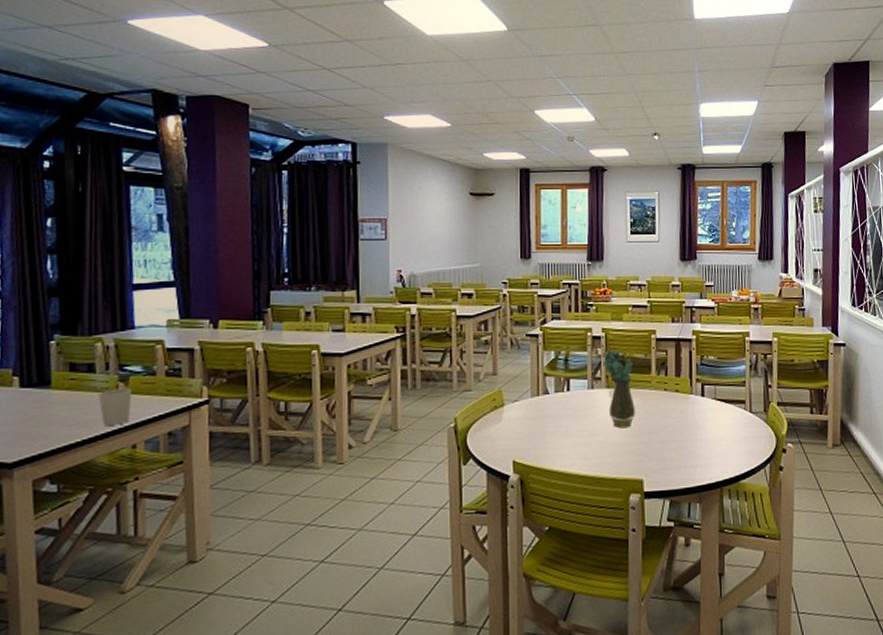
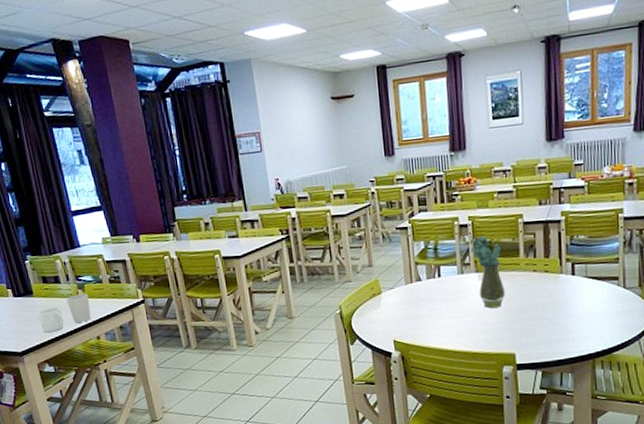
mug: none [50,403,88,437] -> present [37,306,64,333]

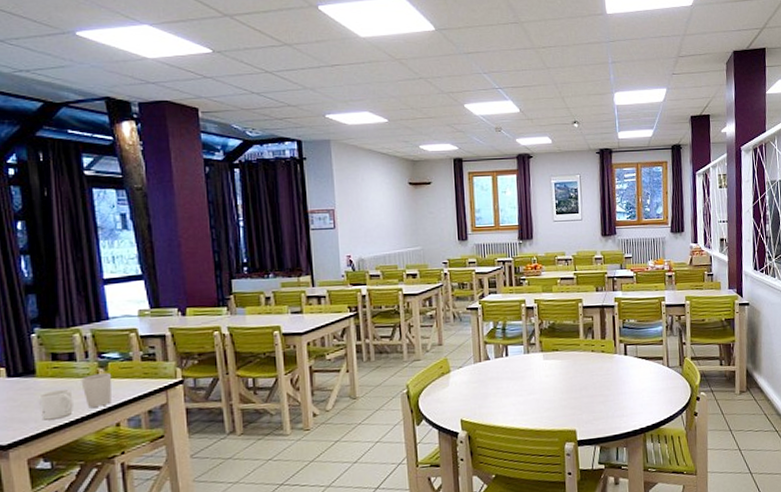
vase: present [470,234,505,309] -> none [535,316,567,387]

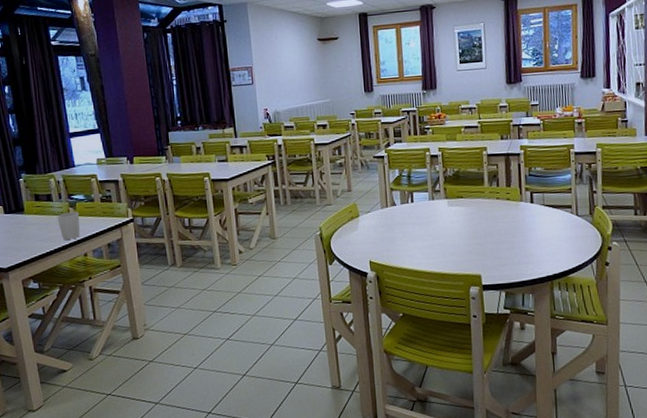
mug: present [37,388,73,420] -> none [26,223,53,249]

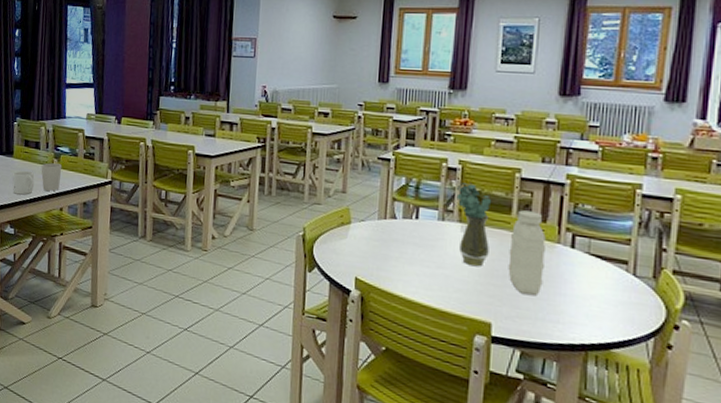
mug: none [26,223,53,249] -> present [12,170,34,195]
vase: none [440,164,472,233] -> present [456,179,492,267]
water jug: none [486,179,514,246] -> present [508,210,546,295]

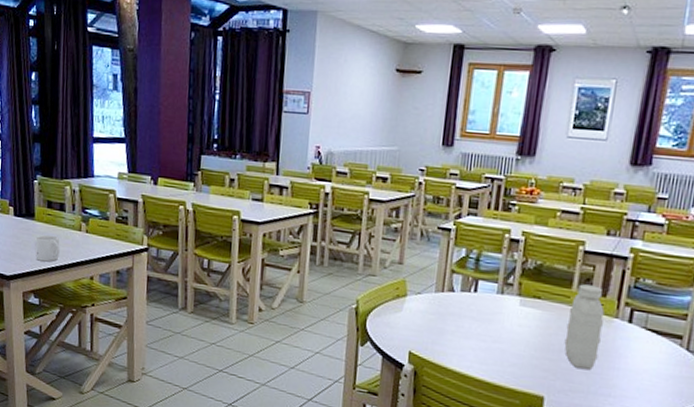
cup: present [41,163,61,192] -> none [67,227,90,259]
vase: present [456,179,492,267] -> none [517,252,553,341]

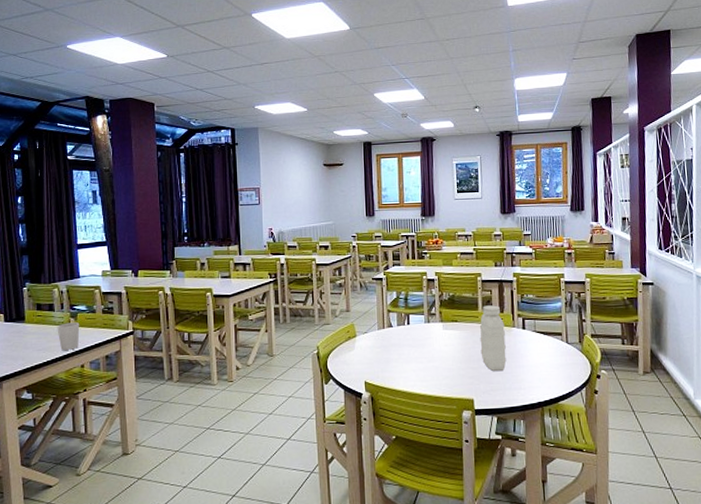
mug: present [34,234,60,262] -> none [25,333,51,359]
cup: none [67,227,90,259] -> present [57,322,79,351]

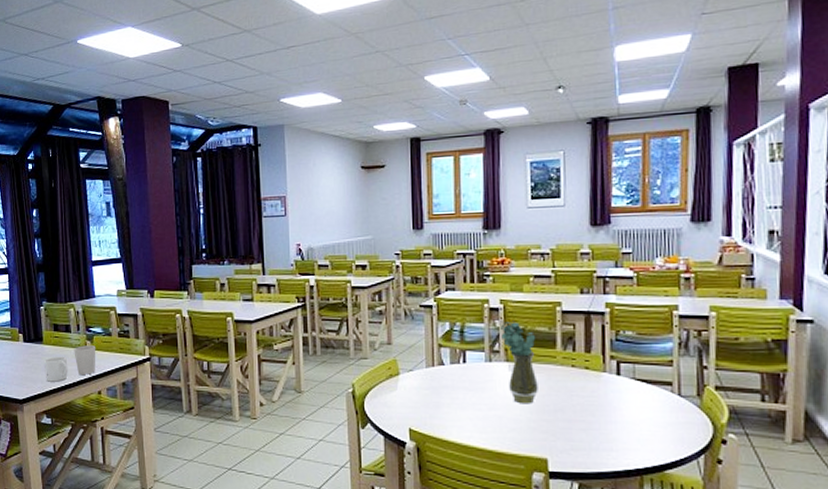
mug: none [25,333,51,359] -> present [43,356,68,382]
vase: none [436,288,466,356] -> present [501,319,538,404]
water jug: present [480,305,507,371] -> none [557,343,593,426]

